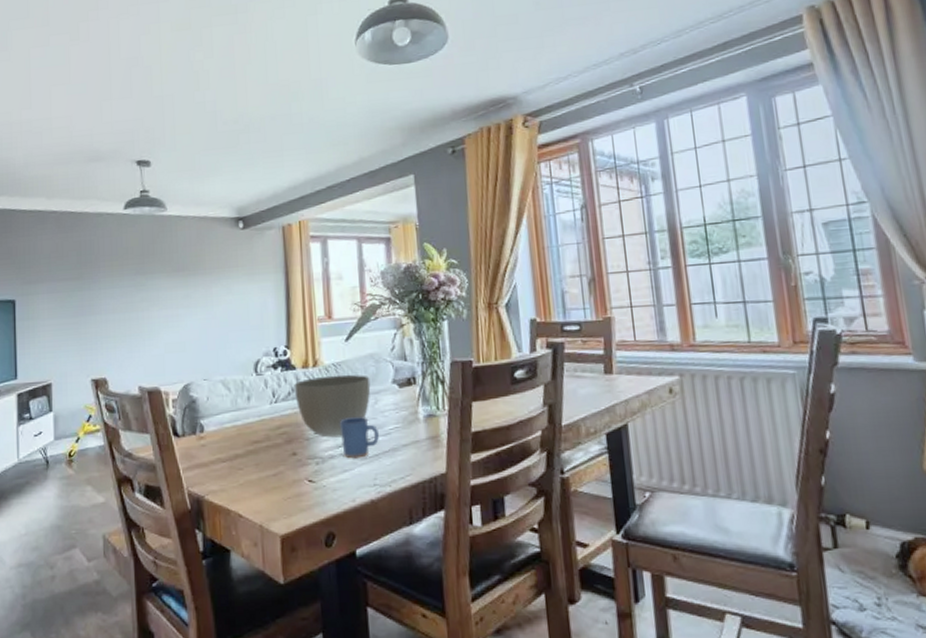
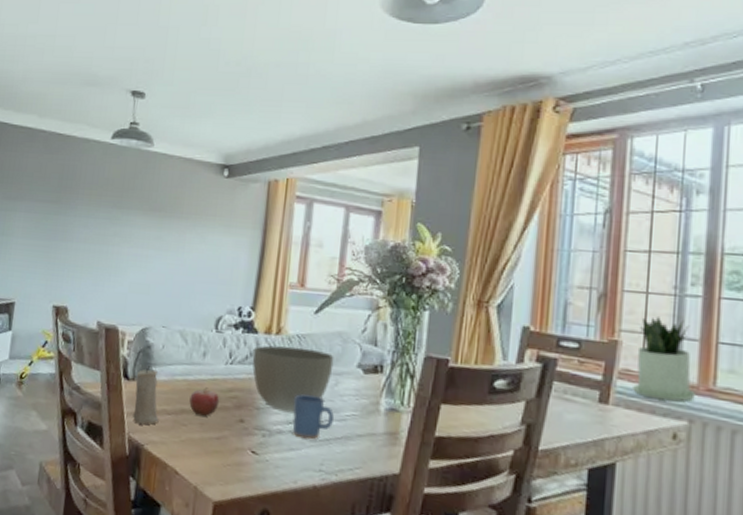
candle: none [186,419,215,478] -> present [133,366,159,425]
fruit: none [241,429,271,457] -> present [189,387,220,417]
planter: none [627,289,681,362] -> present [633,317,695,402]

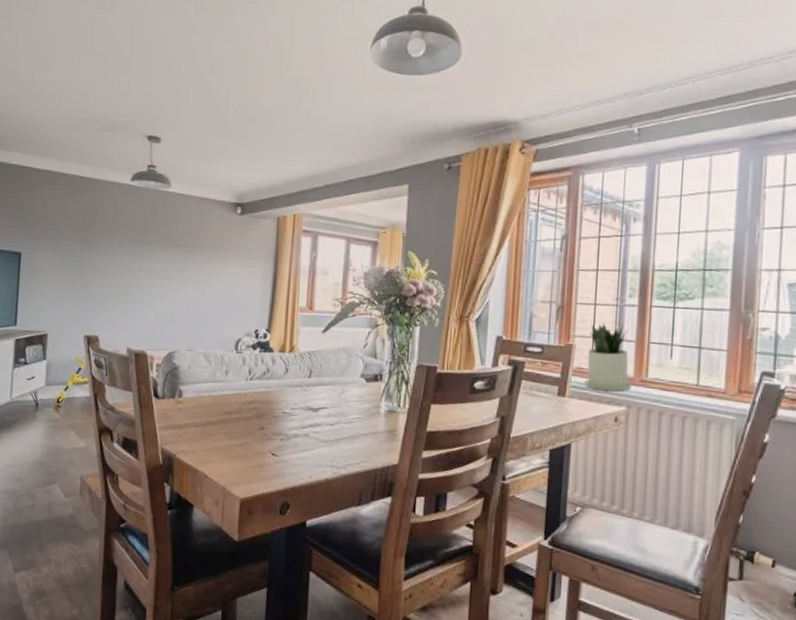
candle: present [133,366,159,425] -> none [164,385,188,437]
fruit: present [189,387,220,417] -> none [215,401,242,426]
bowl: present [252,345,334,414] -> none [269,362,341,420]
mug: present [292,394,334,438] -> none [306,402,342,440]

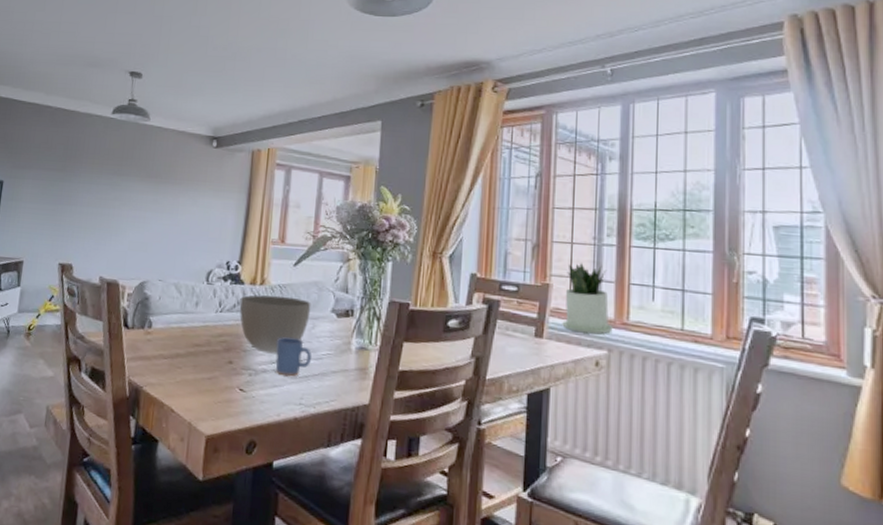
bowl: none [269,362,341,420] -> present [239,295,311,354]
mug: none [306,402,342,440] -> present [275,336,312,376]

